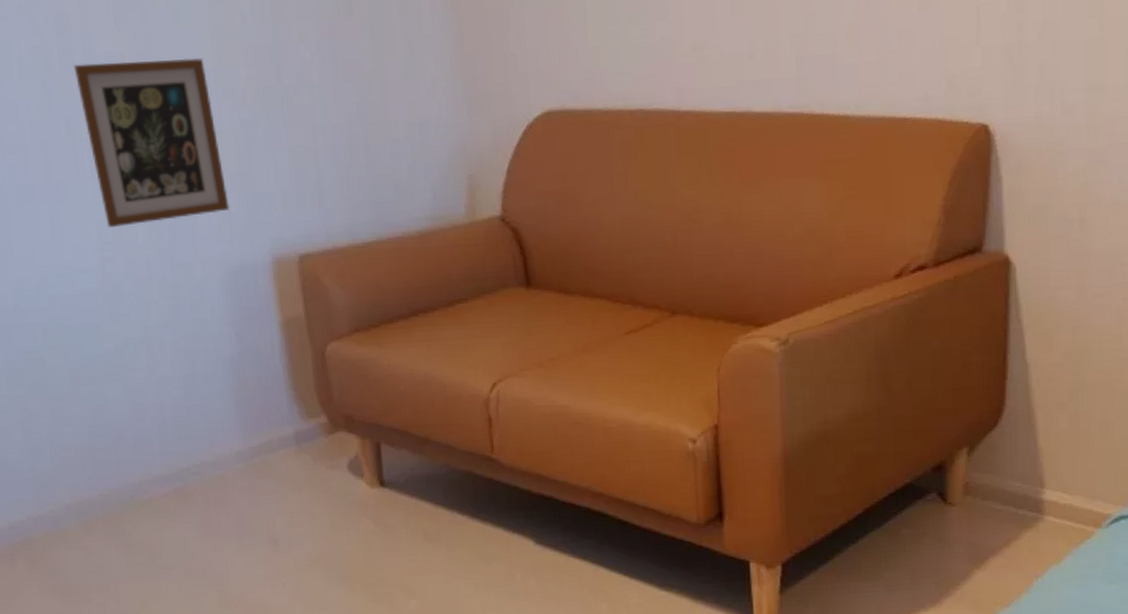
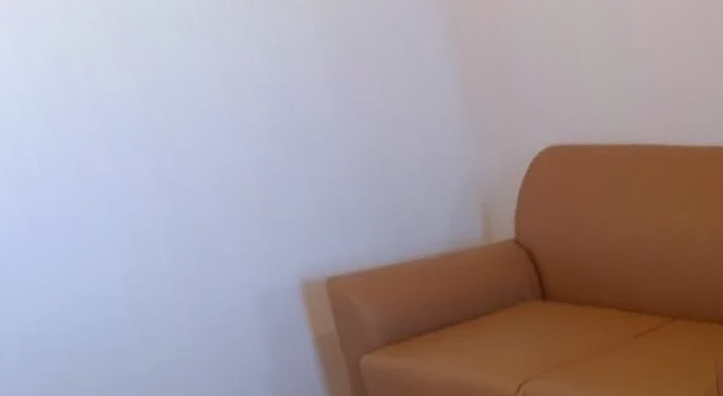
picture frame: present [73,57,230,227] -> none [79,97,255,257]

